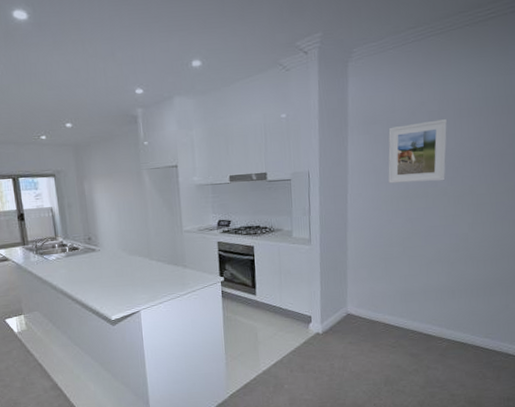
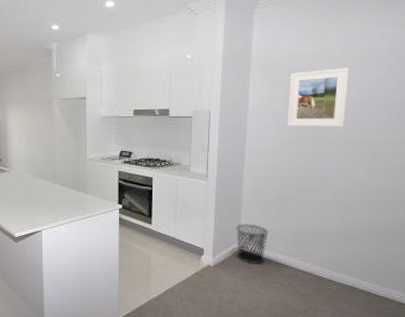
waste bin: none [343,286,376,328] -> present [236,224,268,264]

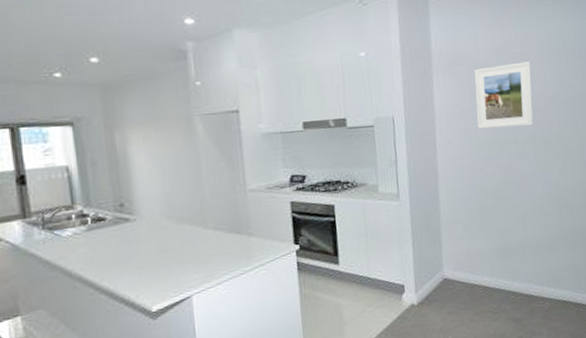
waste bin: present [236,224,268,264] -> none [437,246,473,294]

